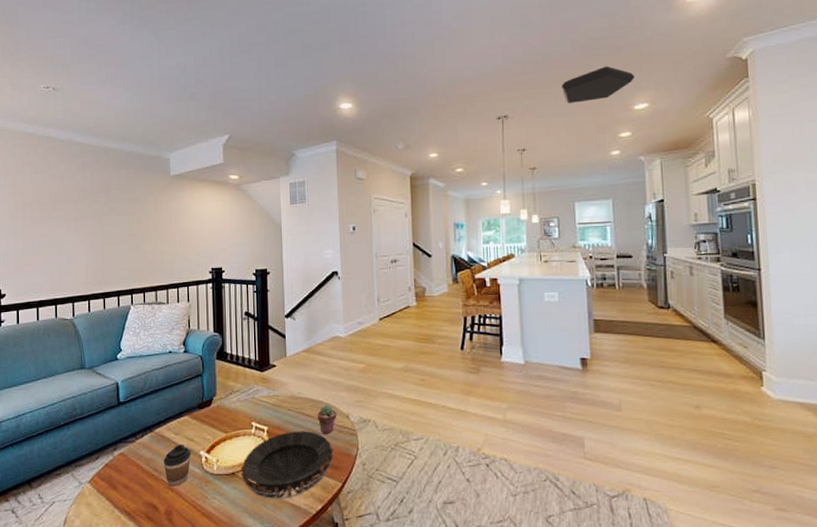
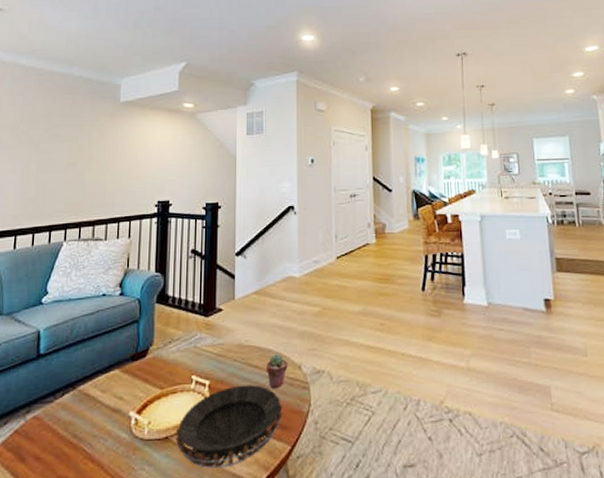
coffee cup: present [163,445,191,487] -> none [85,404,119,457]
ceiling light: present [562,66,634,103] -> none [517,10,584,43]

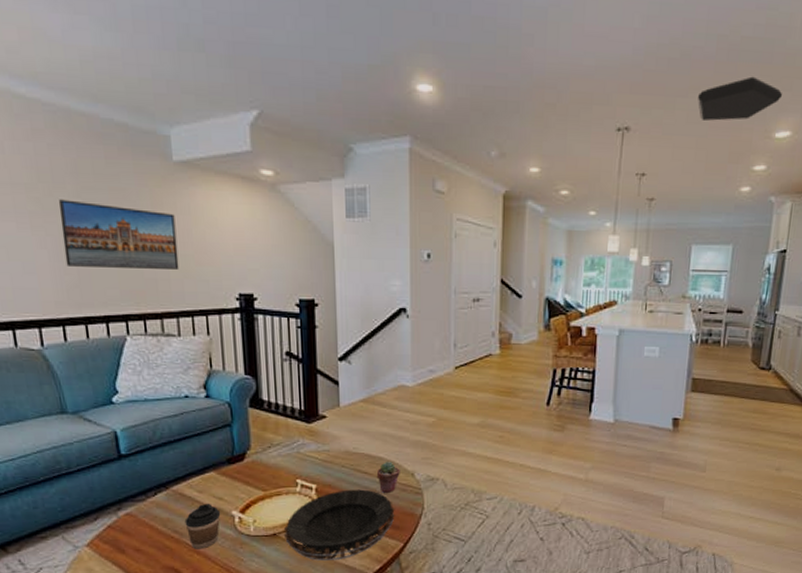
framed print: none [28,135,116,186] -> present [58,199,179,269]
coffee cup: none [85,404,119,457] -> present [184,504,221,549]
ceiling light: none [517,10,584,43] -> present [698,76,782,121]

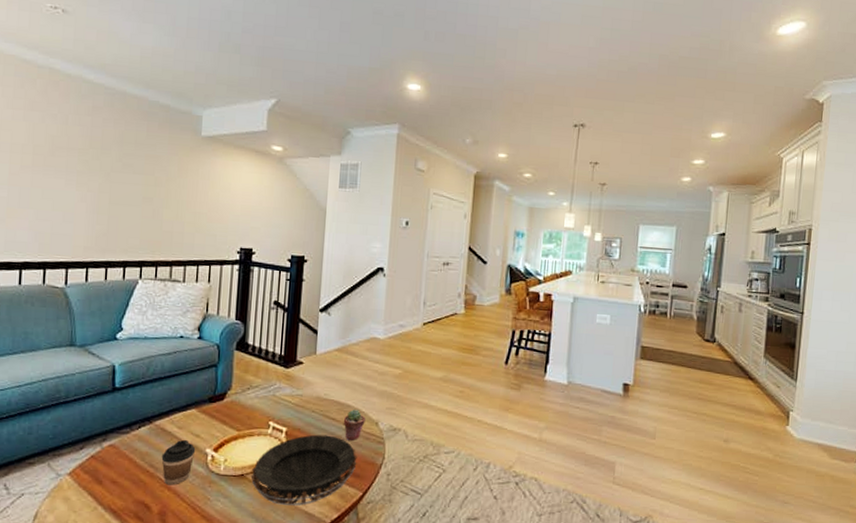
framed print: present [58,199,179,269] -> none [99,162,196,225]
ceiling light: present [698,76,782,121] -> none [643,88,716,122]

